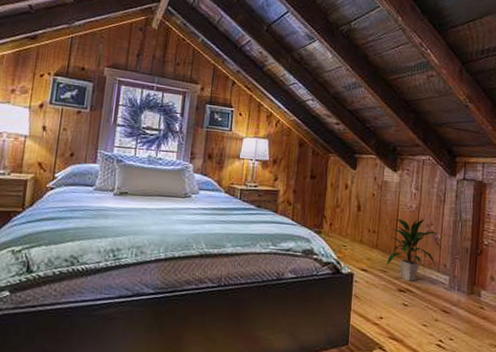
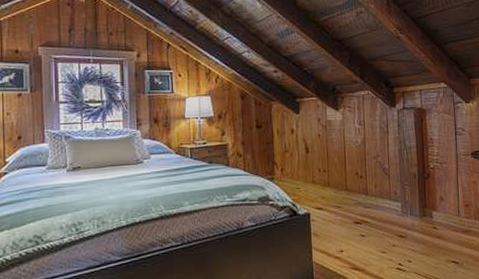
indoor plant: present [387,218,439,282] -> none [340,151,386,213]

